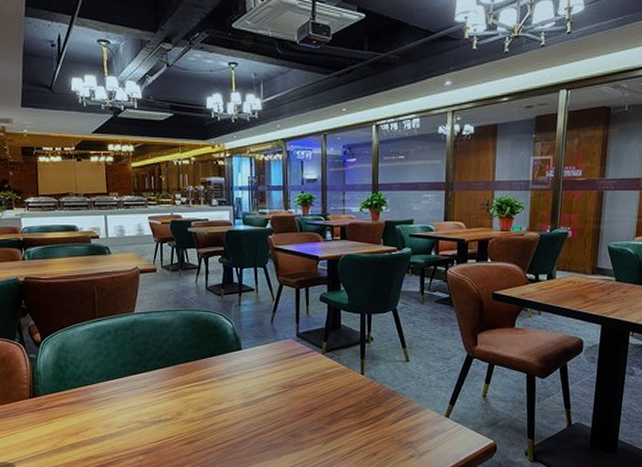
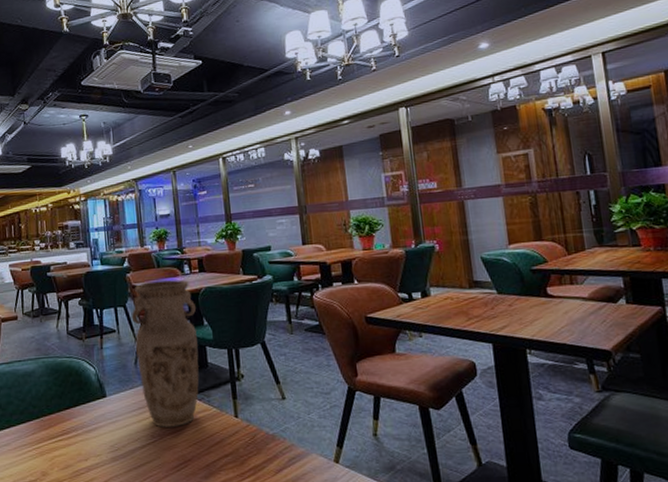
vase: none [270,244,334,380] -> present [131,279,199,428]

